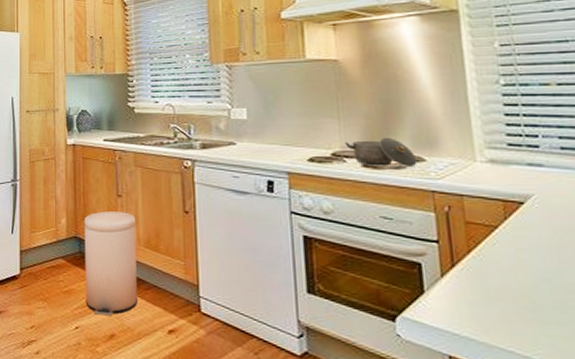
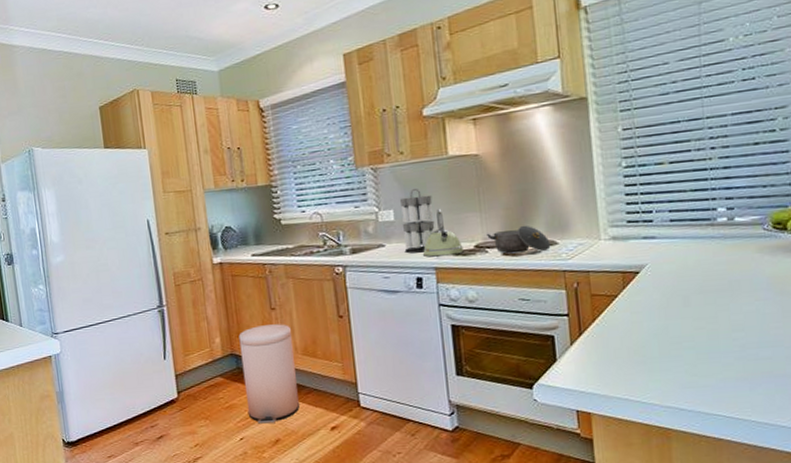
spice rack: none [253,88,290,156] -> present [399,187,435,254]
kettle: none [276,111,319,161] -> present [423,208,464,257]

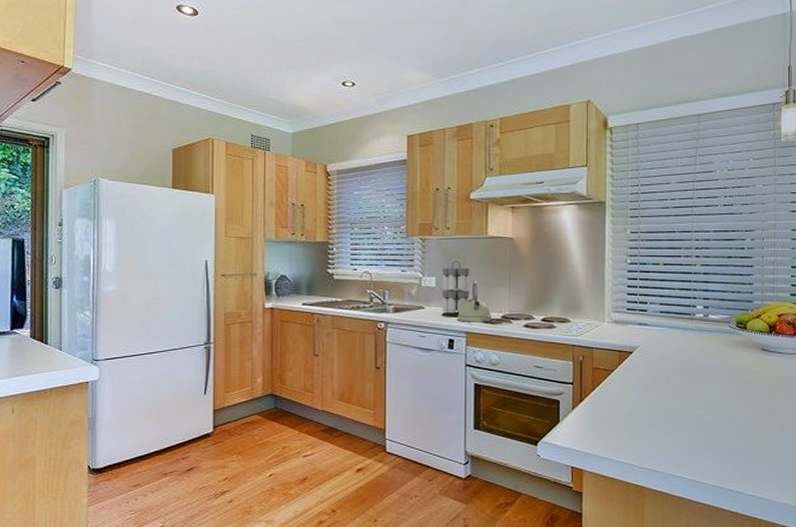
pedal bin: present [239,324,300,425] -> none [280,370,331,463]
cooking pot: present [487,225,551,254] -> none [513,303,564,327]

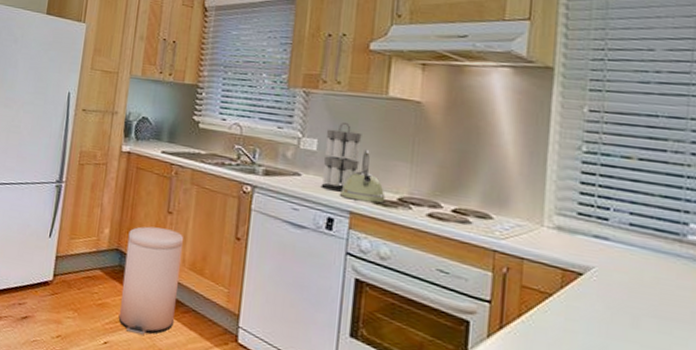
pedal bin: none [280,370,331,463] -> present [118,226,184,336]

